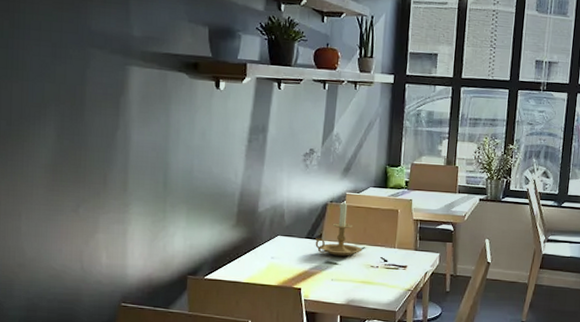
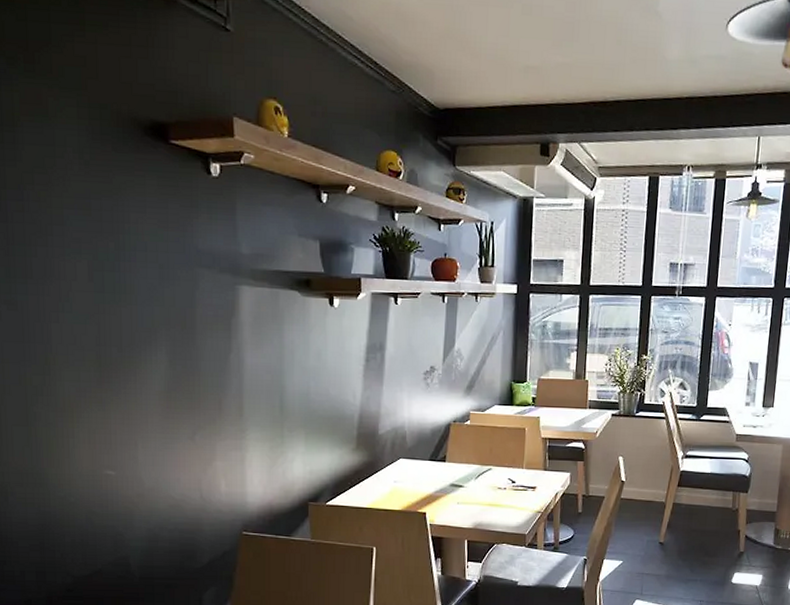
candle holder: present [315,201,362,256] -> none [439,420,489,478]

